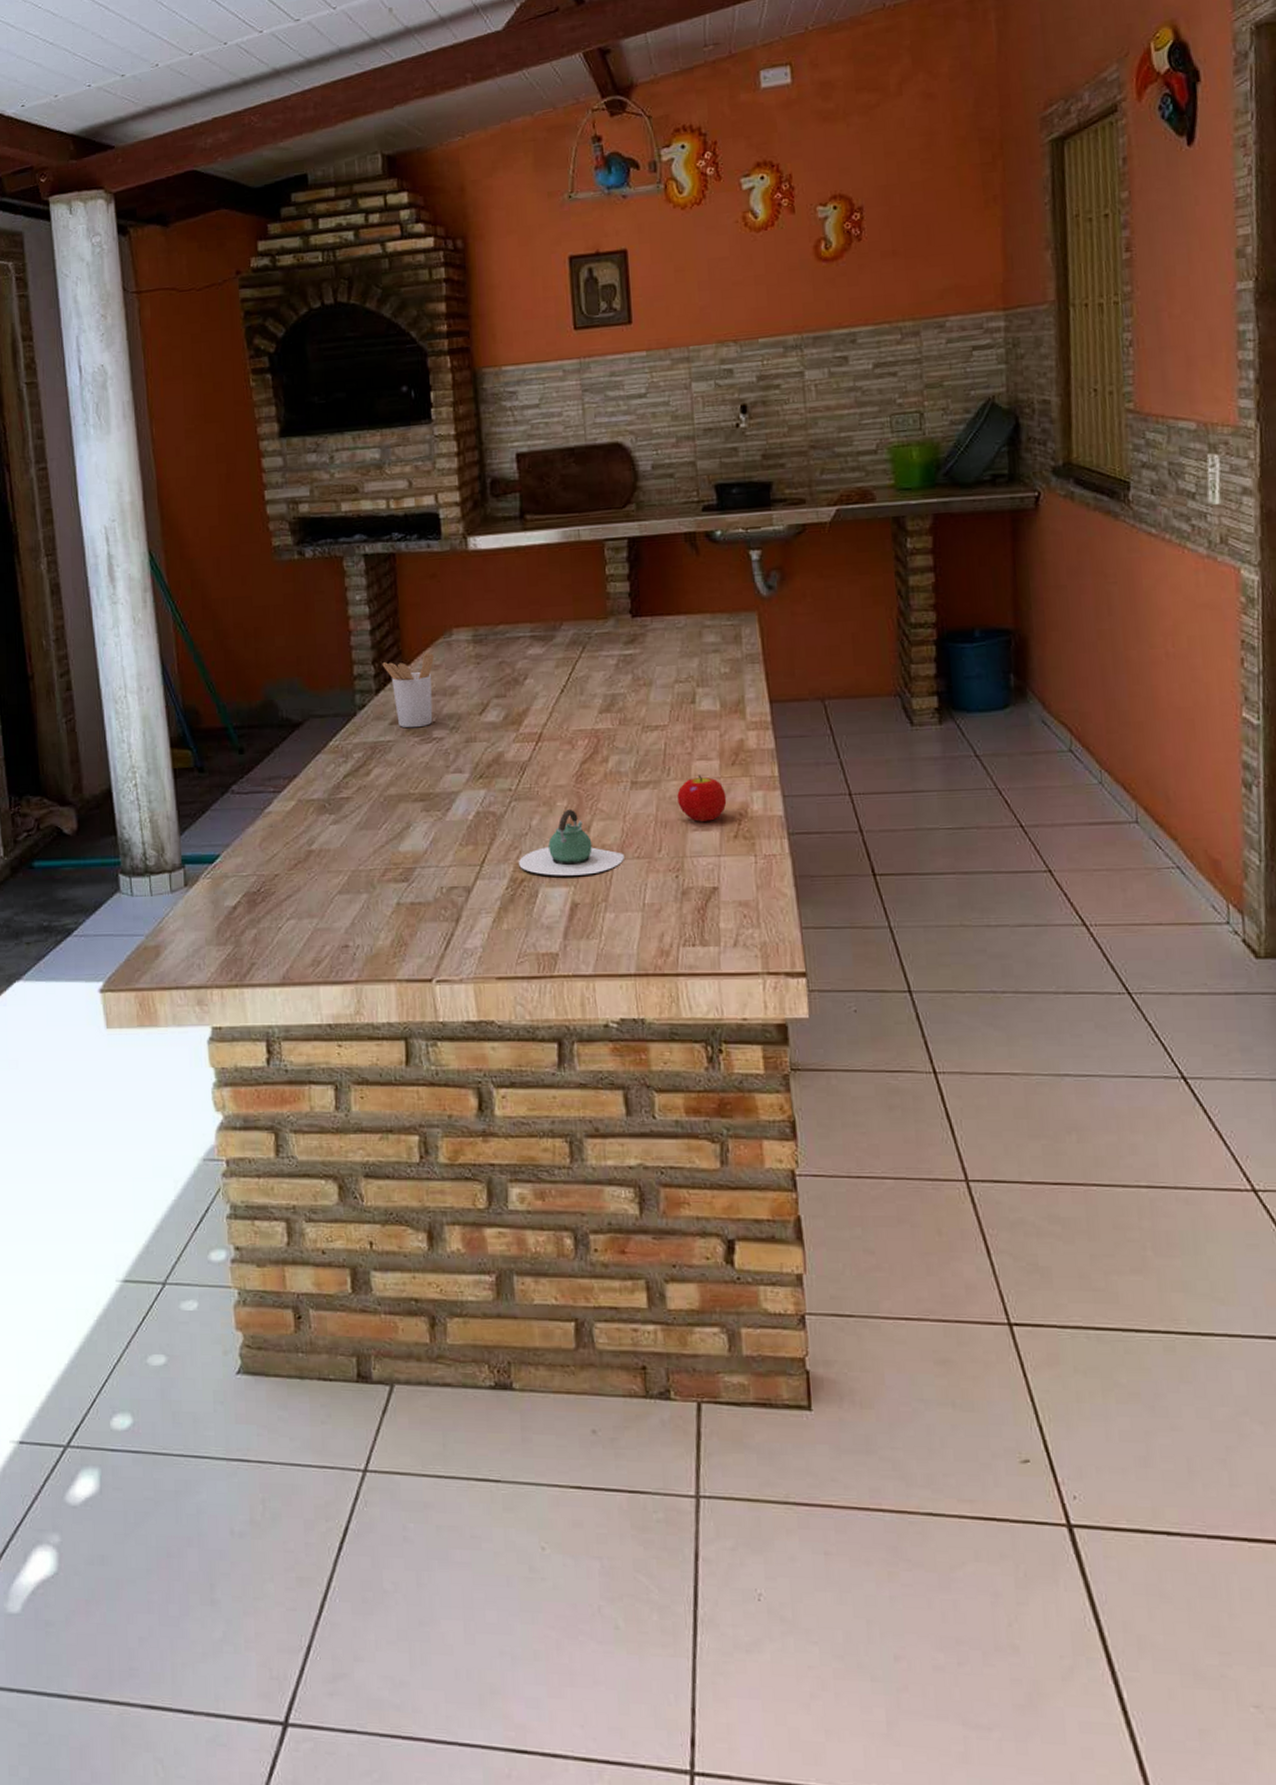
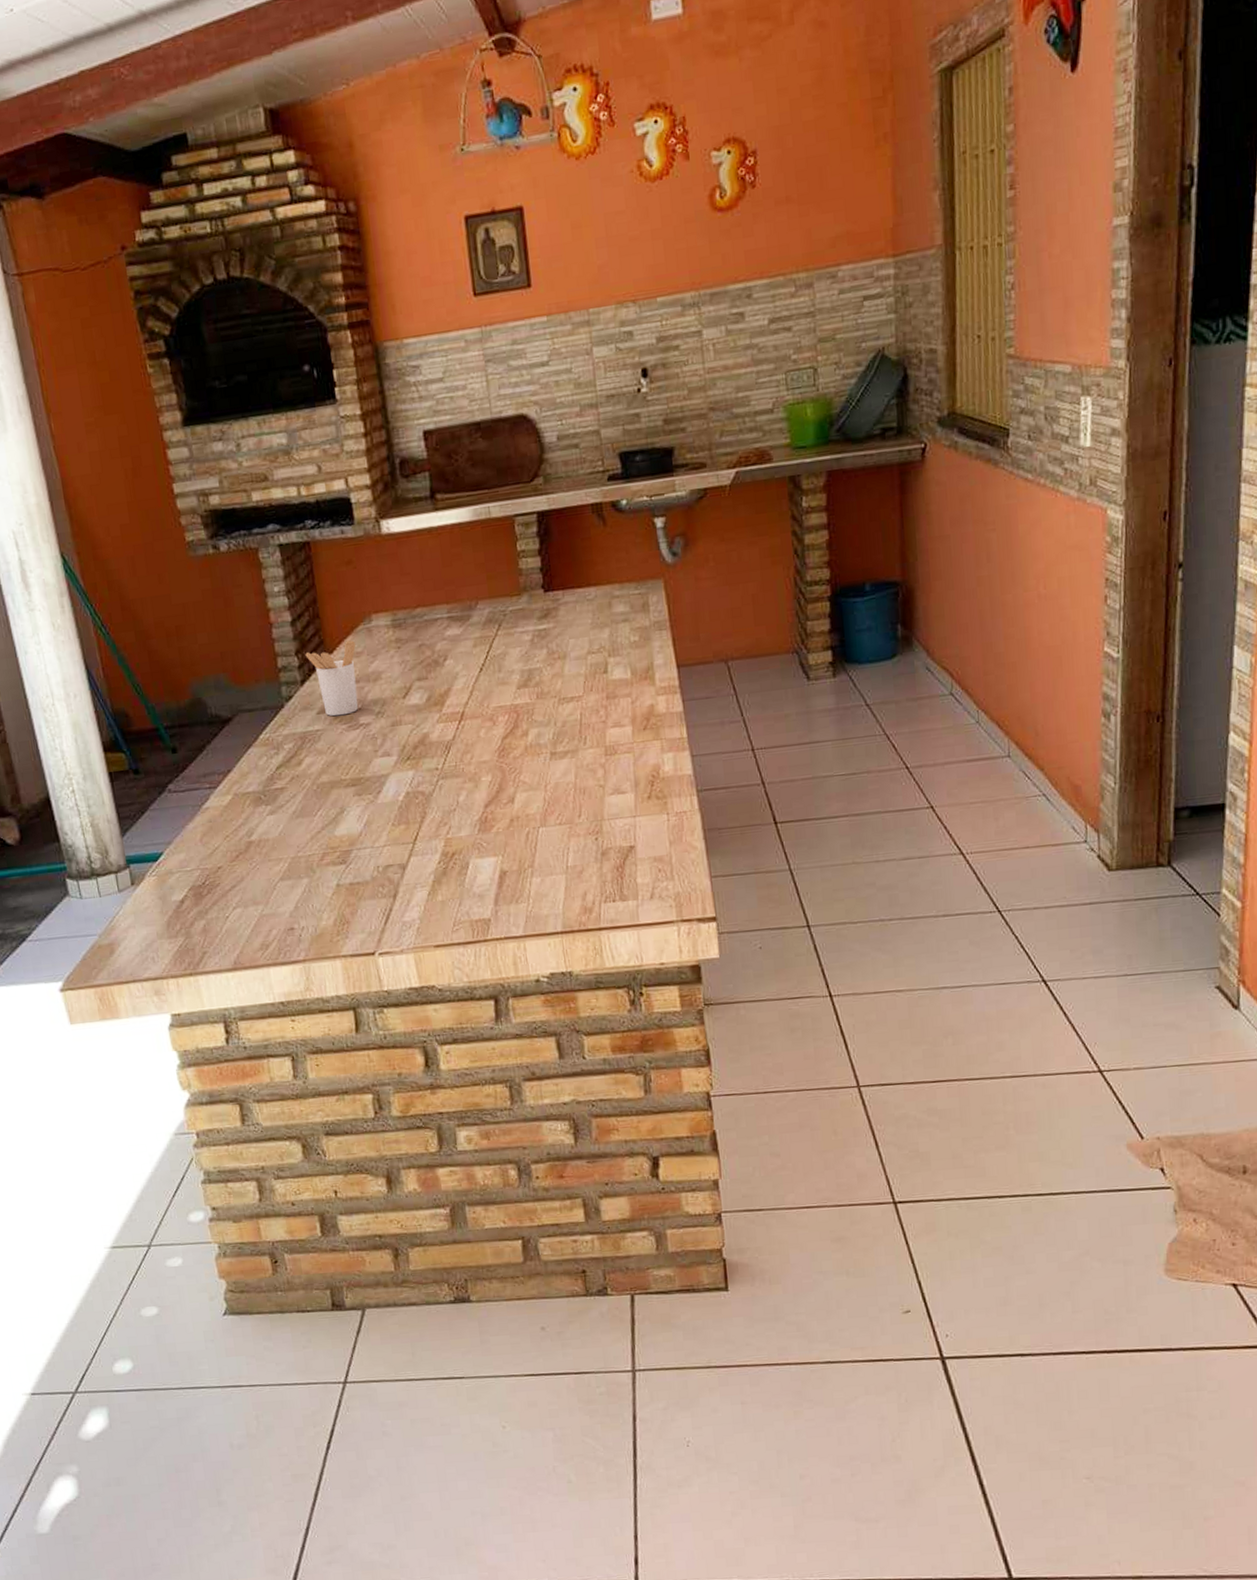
teapot: present [519,808,624,876] -> none [449,782,547,848]
fruit: present [677,775,727,822] -> none [594,741,640,786]

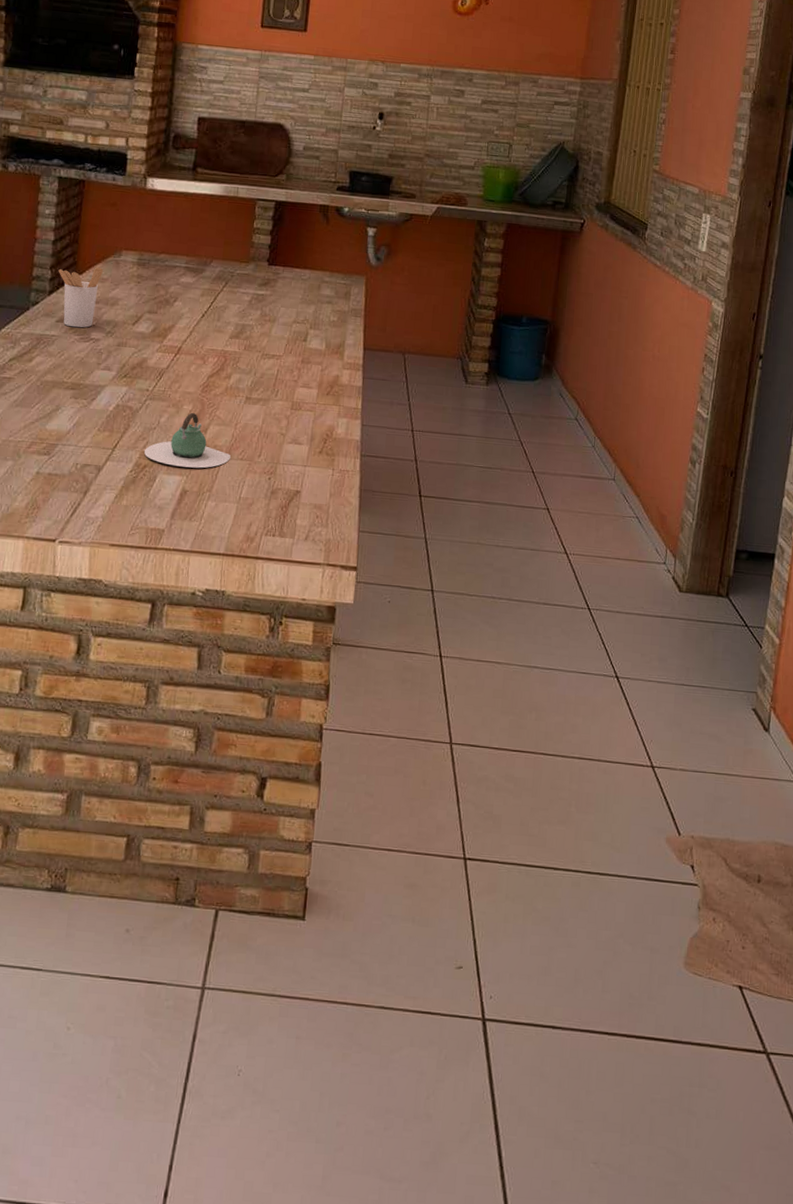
teapot: none [449,782,547,848] -> present [144,412,231,469]

